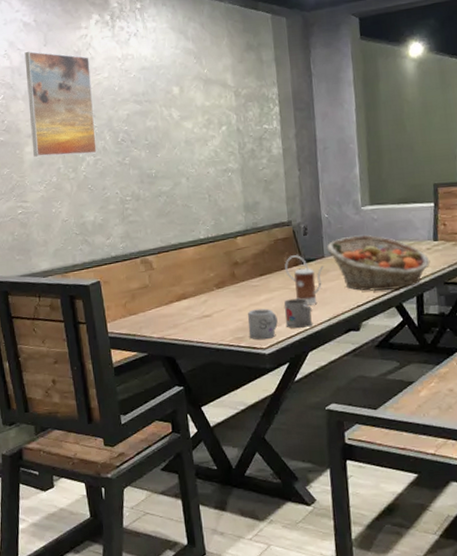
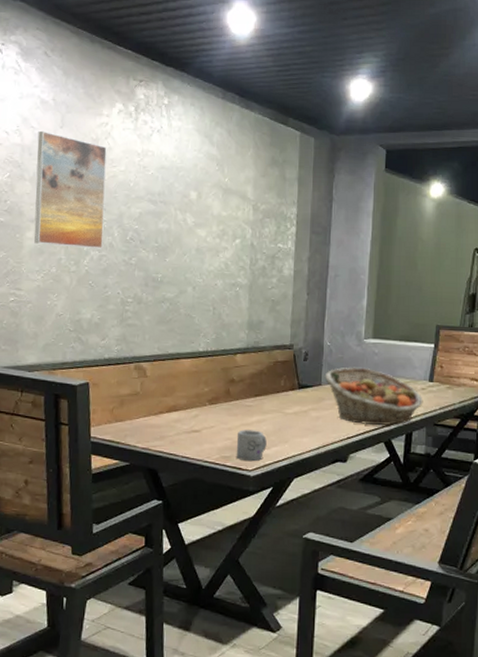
mug: present [284,298,313,329] -> none [274,423,302,454]
kettle: present [285,255,324,306] -> none [281,379,320,432]

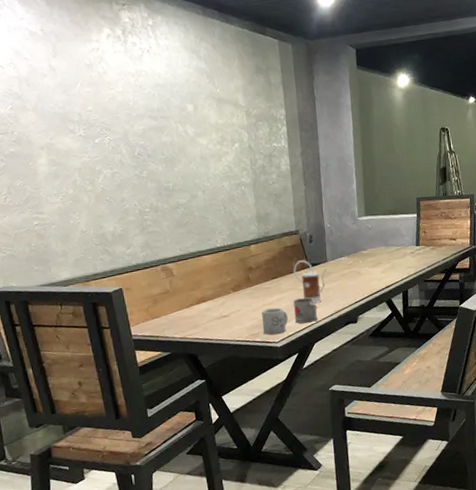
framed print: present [34,130,107,249] -> none [32,61,114,169]
mug: none [274,423,302,454] -> present [293,297,318,324]
kettle: none [281,379,320,432] -> present [293,260,327,304]
fruit basket: present [324,367,423,425] -> none [329,242,414,290]

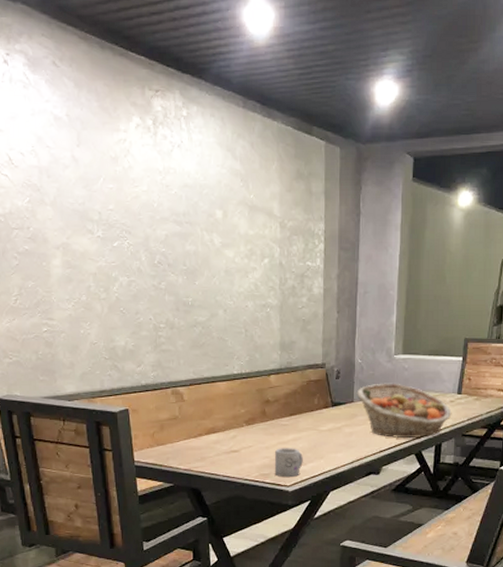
kettle: present [293,260,327,304] -> none [315,398,353,448]
mug: present [293,297,318,324] -> none [310,440,337,469]
fruit basket: none [329,242,414,290] -> present [356,383,452,439]

